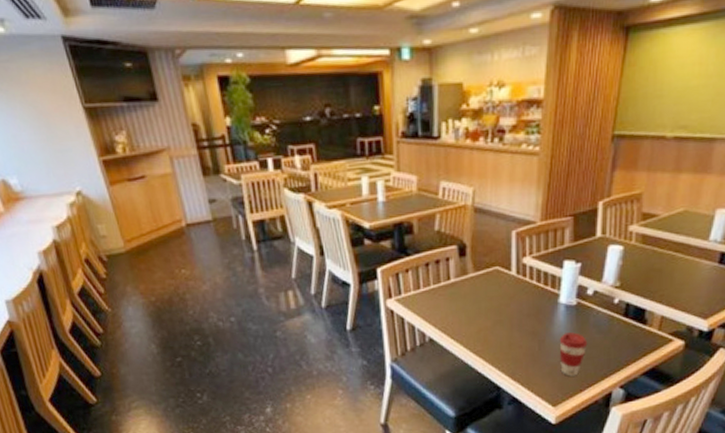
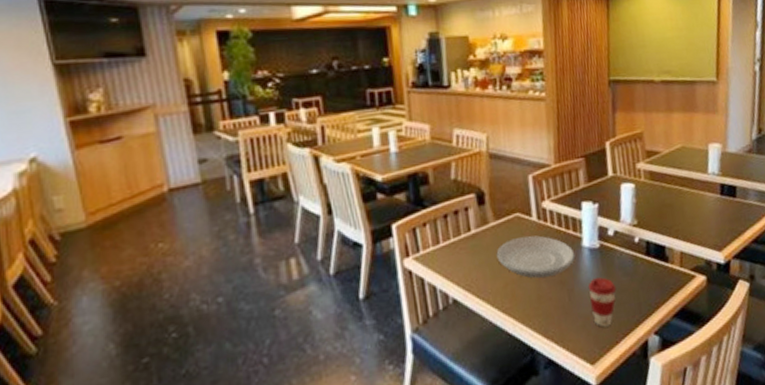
plate: none [473,288,550,327] -> present [496,235,575,279]

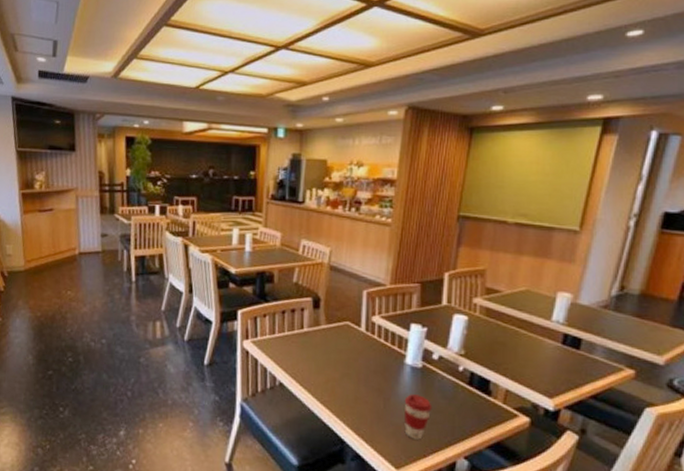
plate: present [496,235,575,279] -> none [323,342,397,383]

